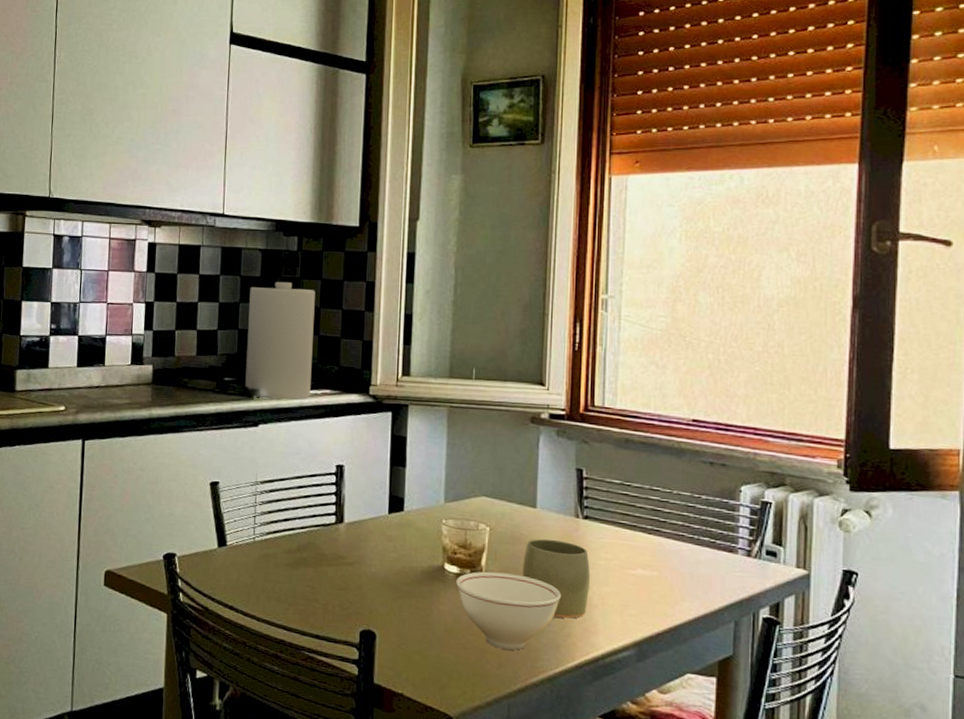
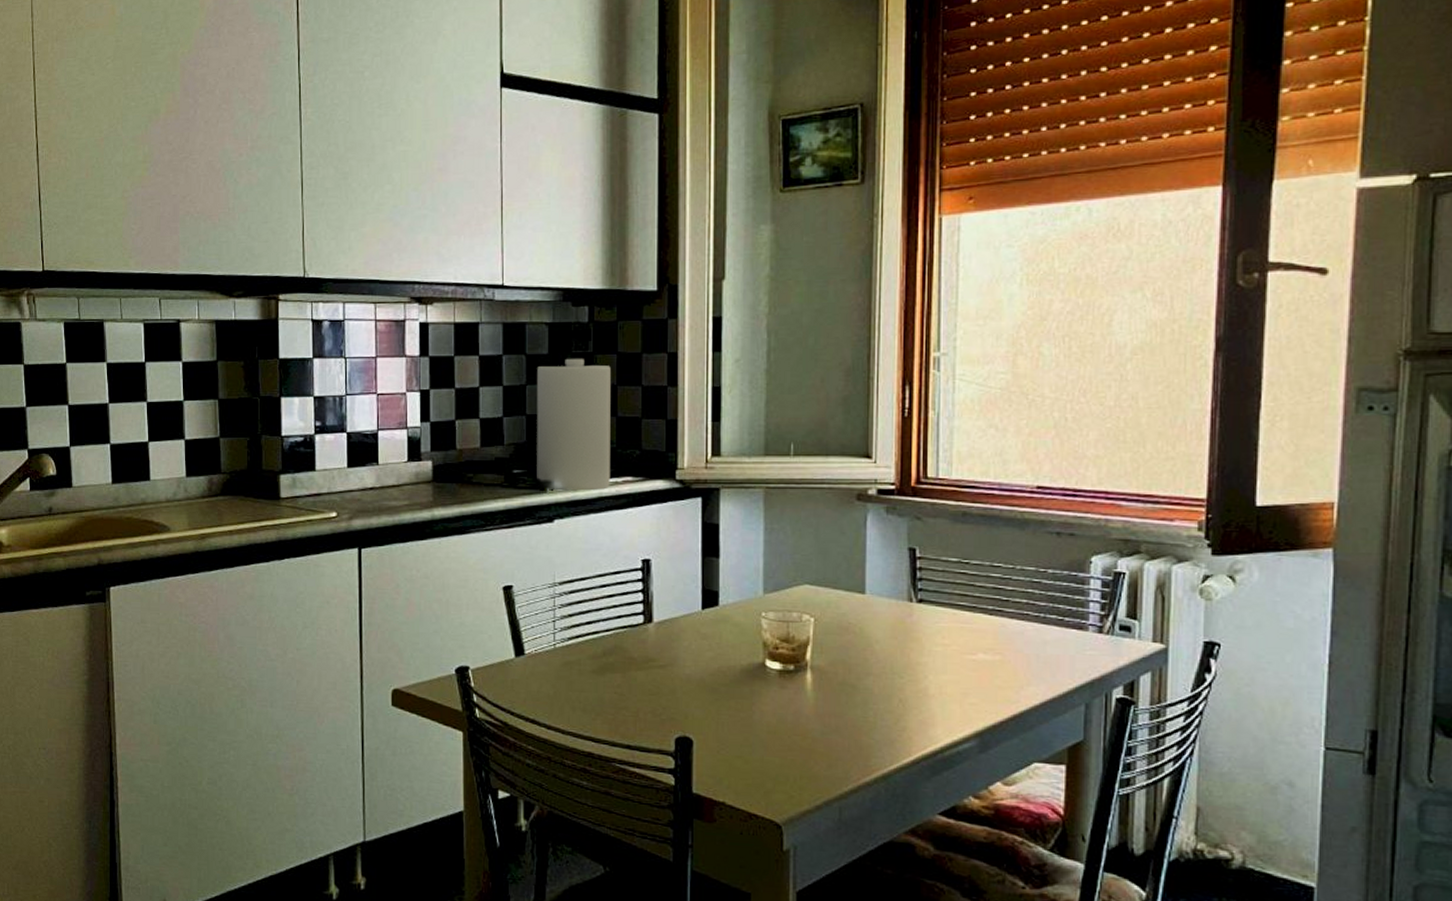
bowl: present [455,571,562,651] -> none [778,666,896,749]
mug: present [522,538,591,619] -> none [851,626,927,711]

